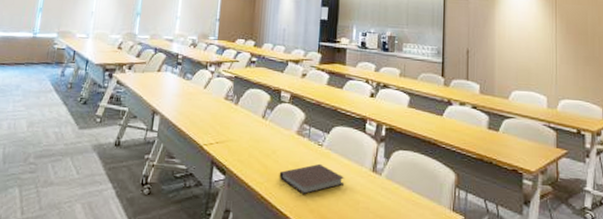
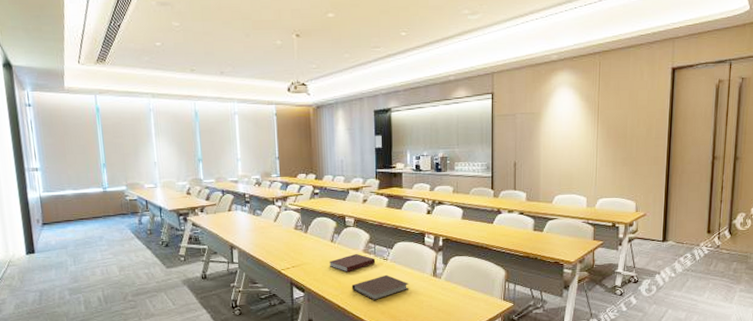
notebook: none [256,135,310,156] -> present [329,254,376,272]

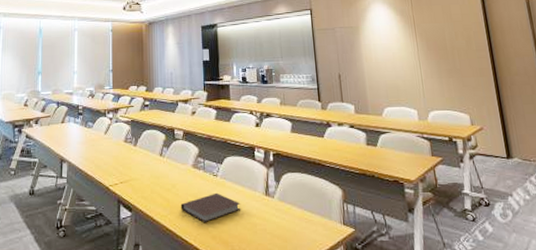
notebook: present [329,254,376,272] -> none [157,169,205,190]

